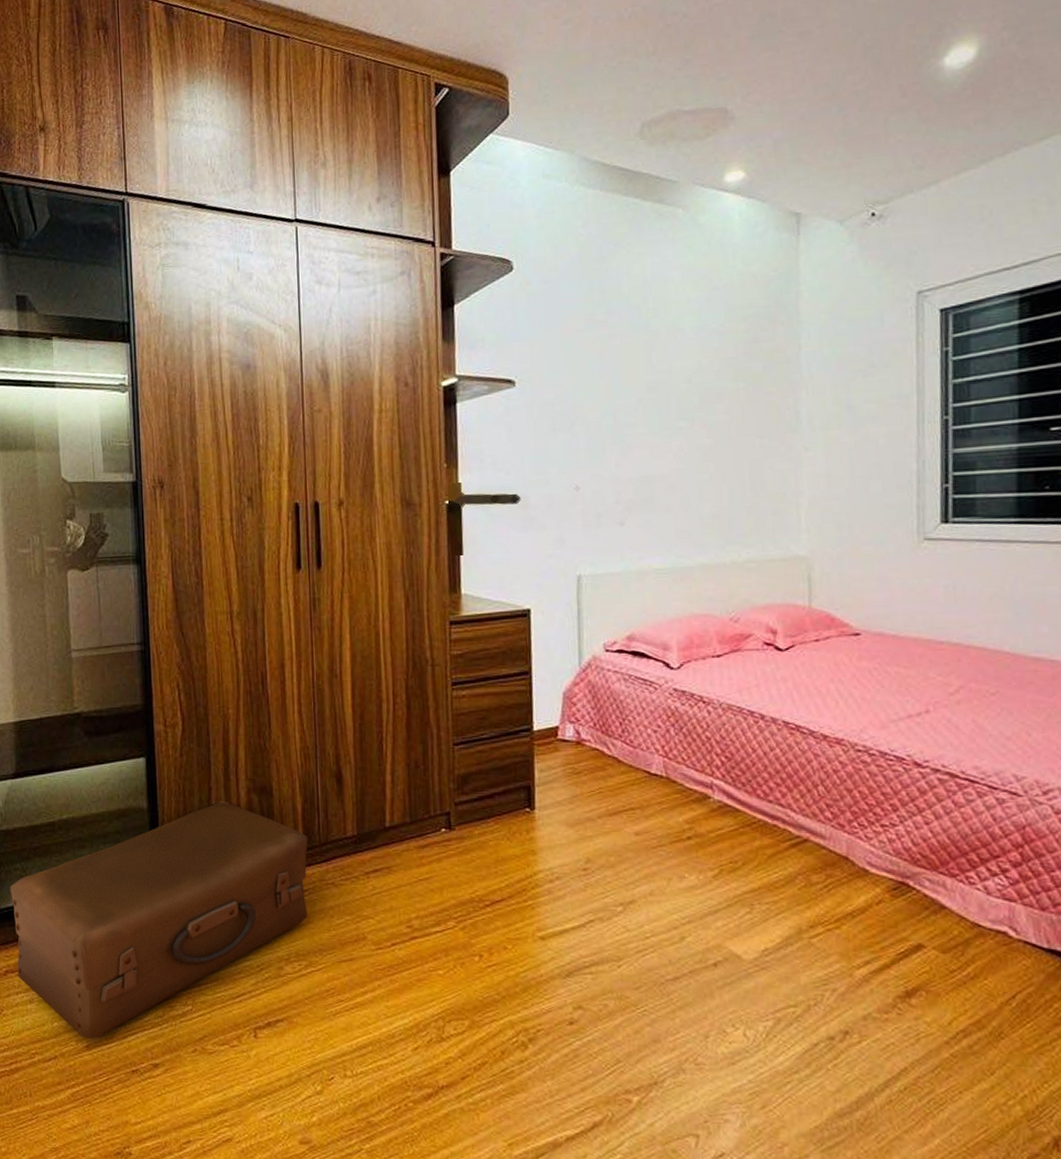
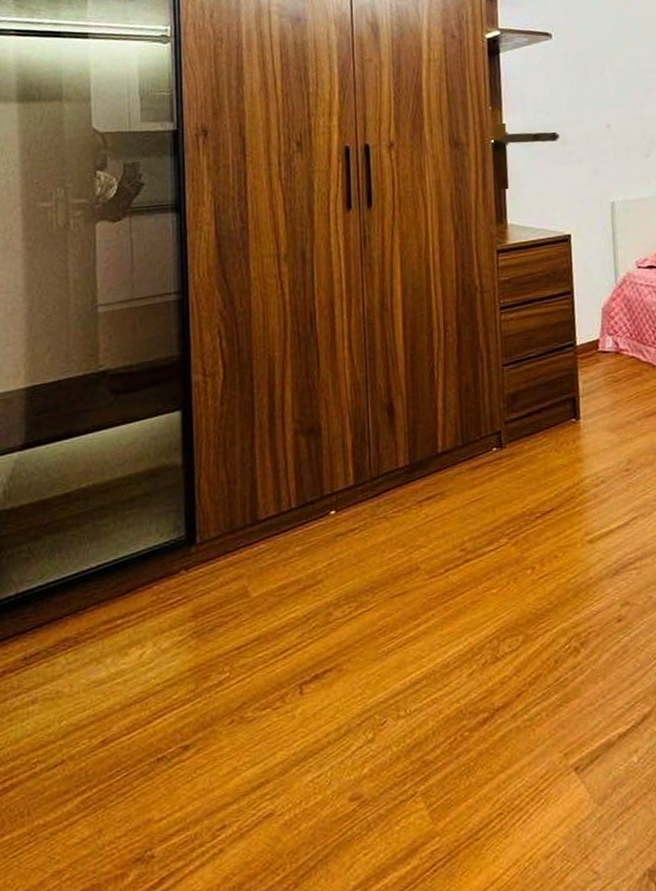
suitcase: present [11,801,308,1039] -> none [13,446,359,732]

